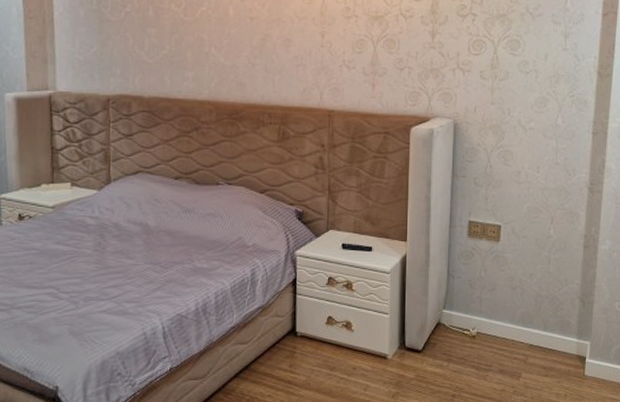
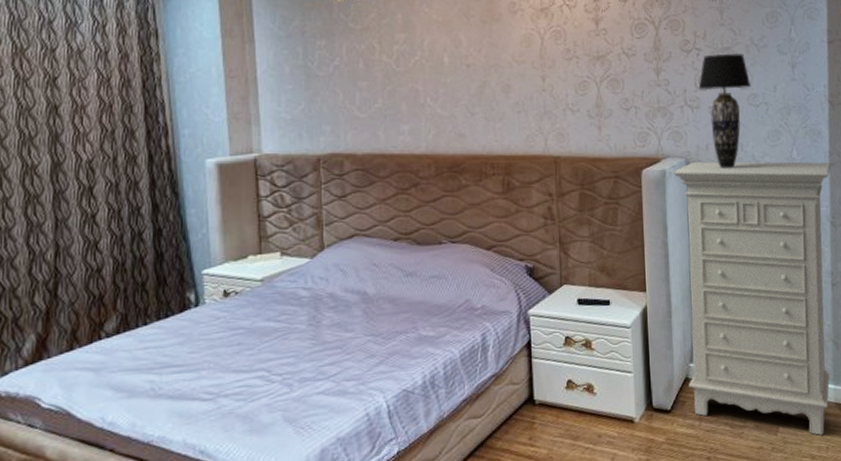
dresser: none [440,122,595,383] -> present [673,161,832,435]
table lamp: none [471,20,523,131] -> present [698,53,751,168]

